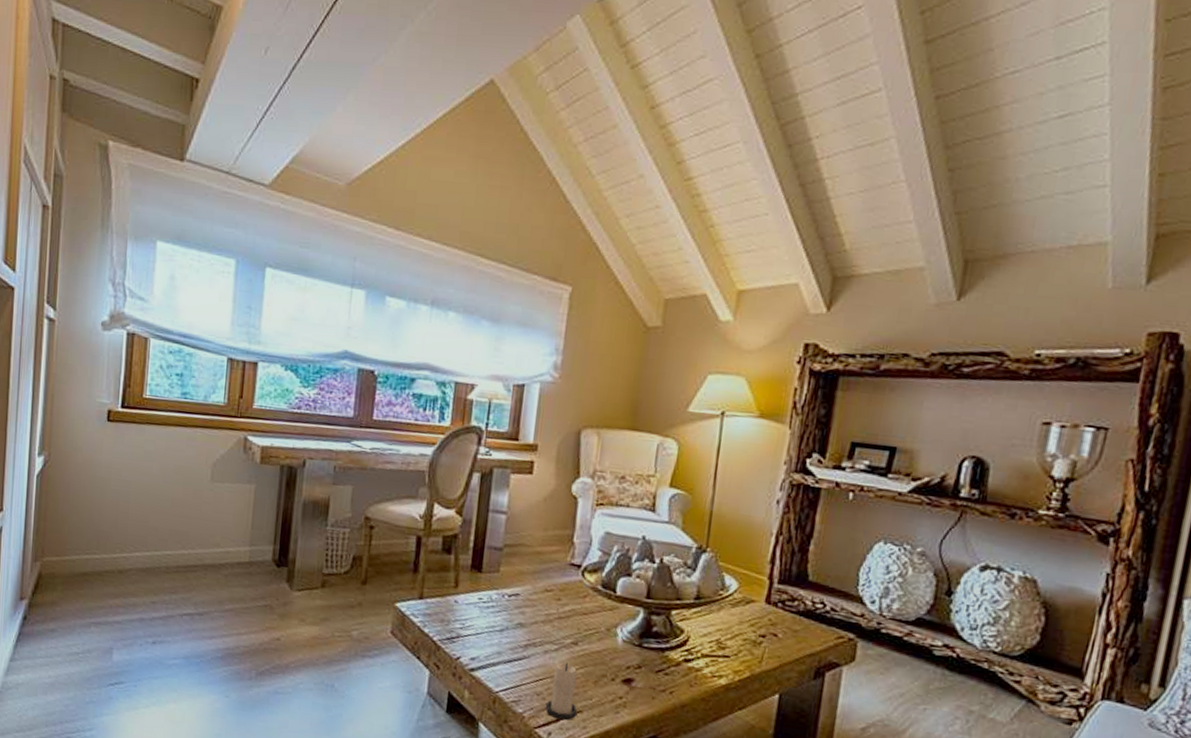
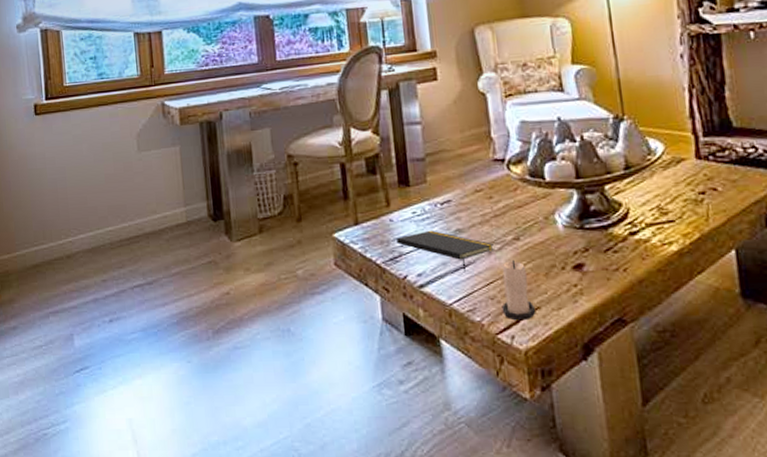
notepad: none [456,618,551,664] -> present [396,230,494,272]

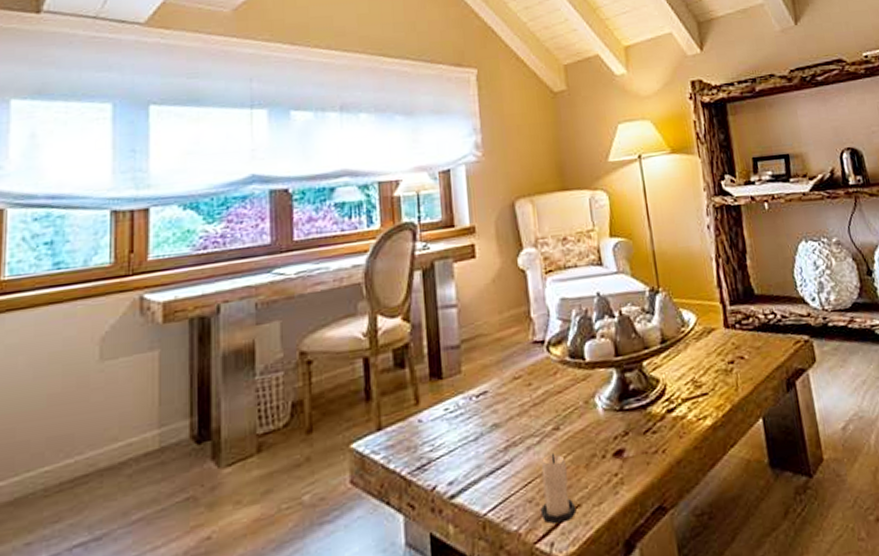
notepad: present [396,230,494,272] -> none [424,427,533,473]

